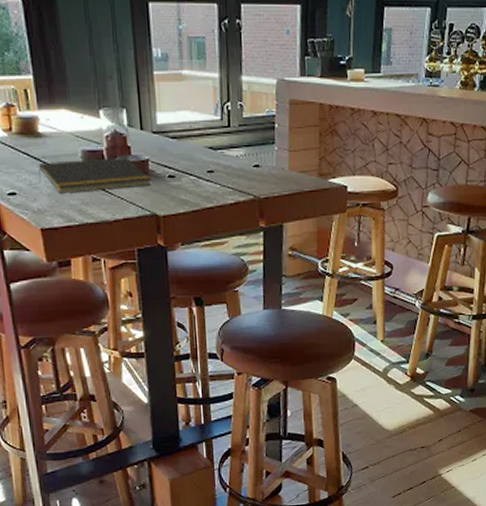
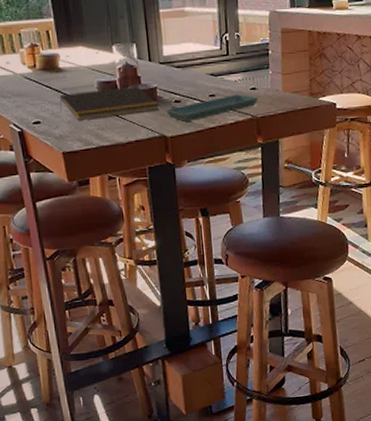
saucer: none [158,172,262,199] -> present [165,94,258,122]

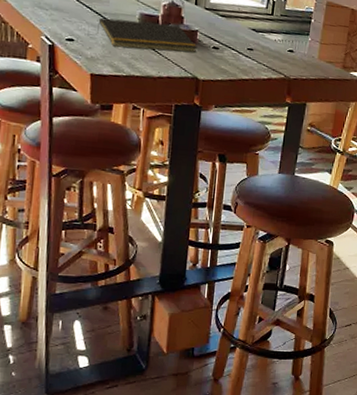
saucer: present [165,94,258,122] -> none [202,52,294,70]

